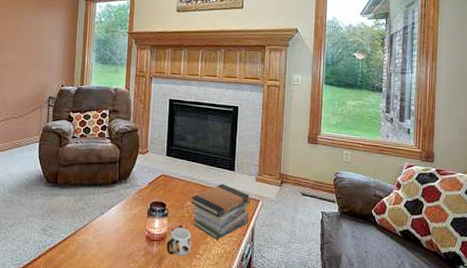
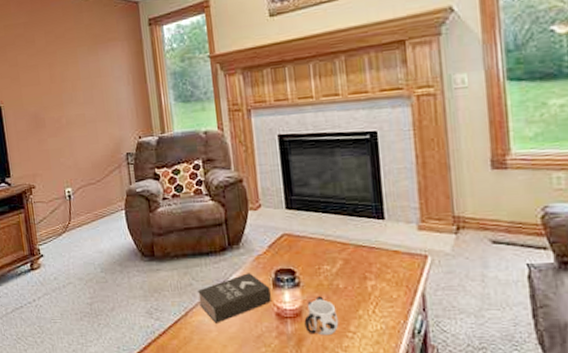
book: none [87,203,146,242] -> present [198,273,272,323]
book stack: present [191,184,250,240] -> none [328,238,416,312]

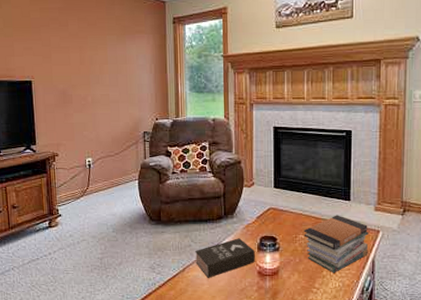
mug: present [304,296,339,336] -> none [280,259,307,291]
book stack: none [328,238,416,312] -> present [303,215,369,273]

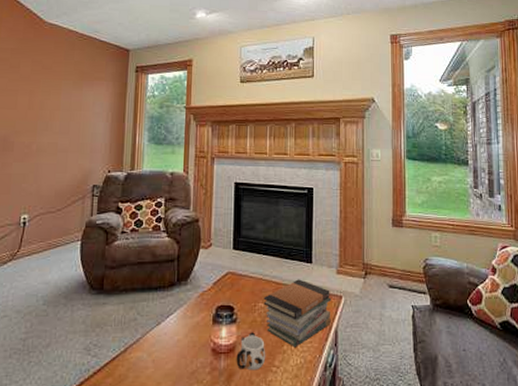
book: present [195,238,256,278] -> none [140,309,211,360]
mug: none [280,259,307,291] -> present [236,332,266,371]

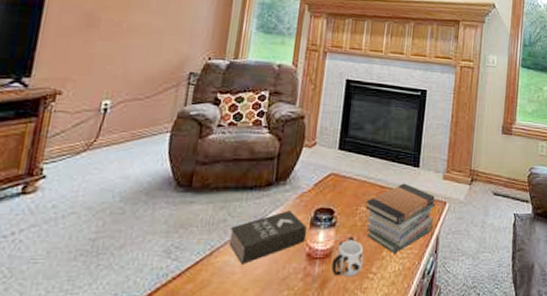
book: none [140,309,211,360] -> present [229,210,307,264]

